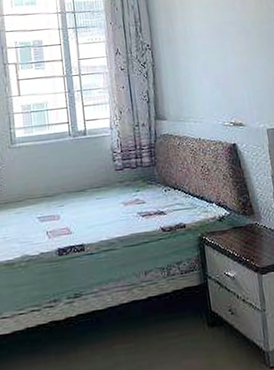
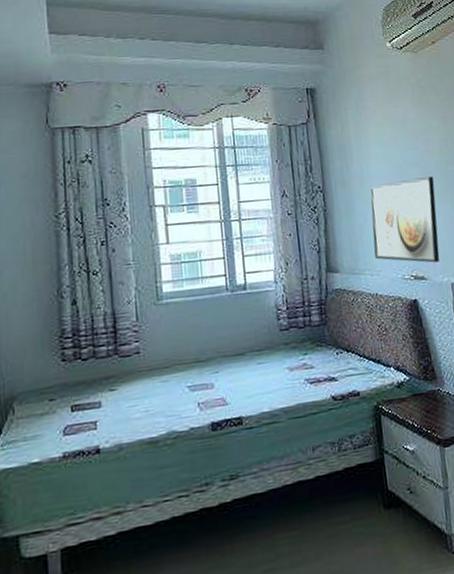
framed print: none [192,33,257,111] -> present [370,176,440,263]

